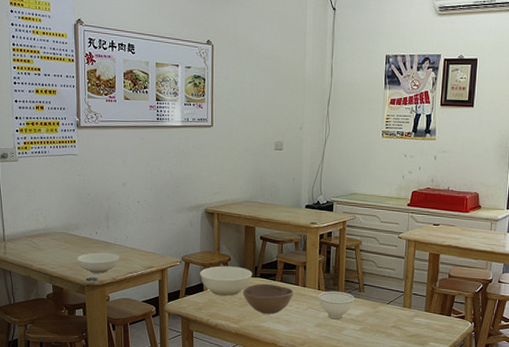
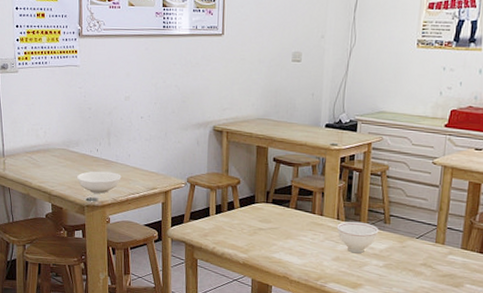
bowl: present [199,266,253,296] -> none [205,189,264,223]
soup bowl: present [242,283,293,314] -> none [252,210,309,245]

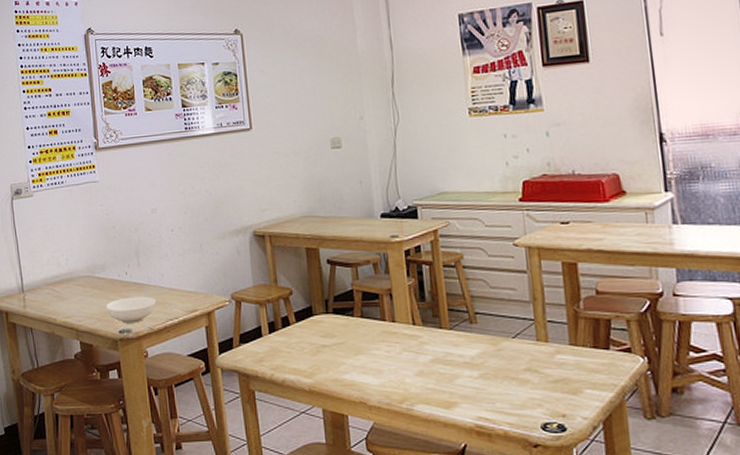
bowl: present [336,221,379,254] -> none [413,324,466,364]

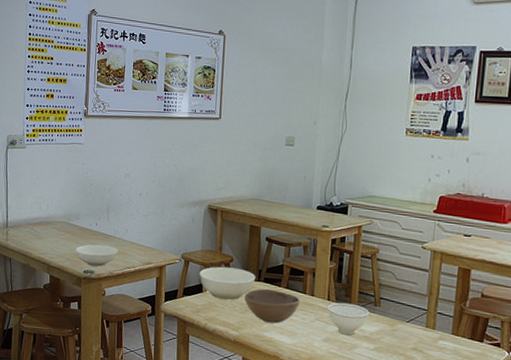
bowl: none [255,301,323,341] -> present [199,266,256,300]
soup bowl: none [312,321,380,362] -> present [243,288,300,324]
bowl: none [413,324,466,364] -> present [327,302,370,336]

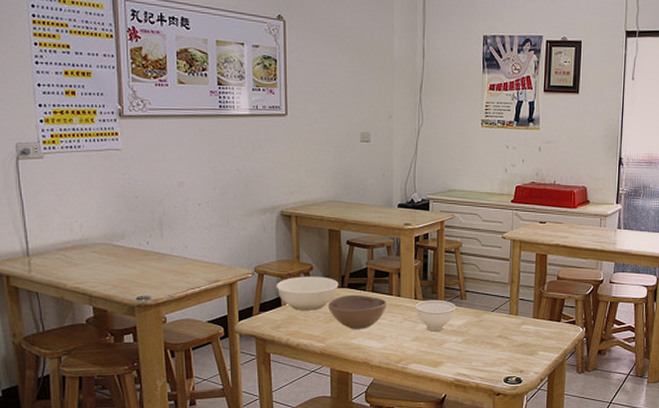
bowl: present [75,244,119,267] -> none [123,266,178,291]

